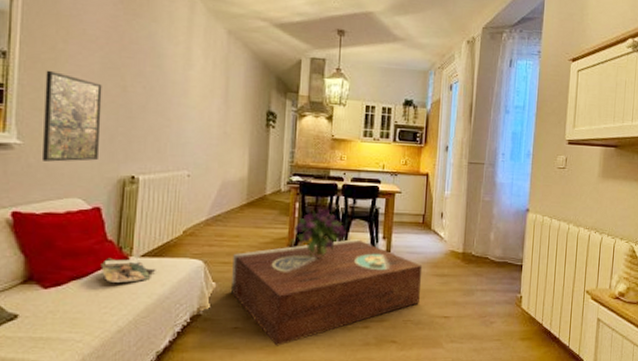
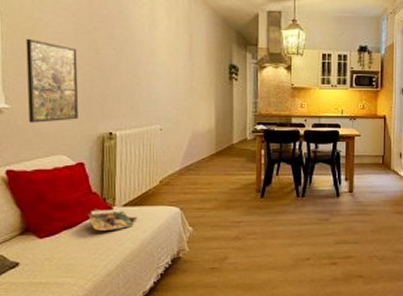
stereo: present [230,239,423,346] -> none [206,182,384,284]
bouquet: present [294,208,347,258] -> none [262,154,310,200]

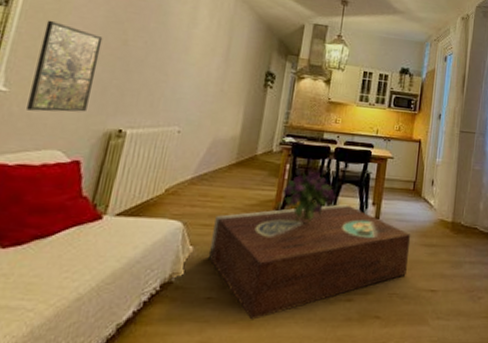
magazine: present [88,208,138,231] -> none [69,215,131,244]
stereo: none [206,182,384,284] -> present [208,204,411,320]
bouquet: none [262,154,310,200] -> present [282,170,336,223]

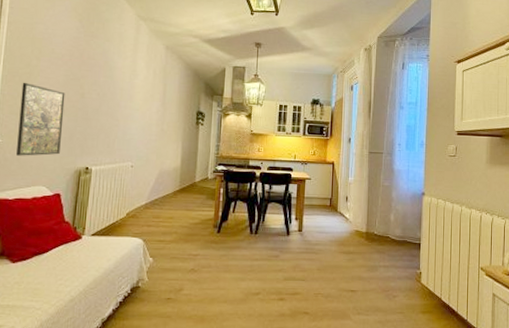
stereo: present [208,204,411,320] -> none [165,220,331,316]
bouquet: present [282,170,336,223] -> none [219,193,264,236]

